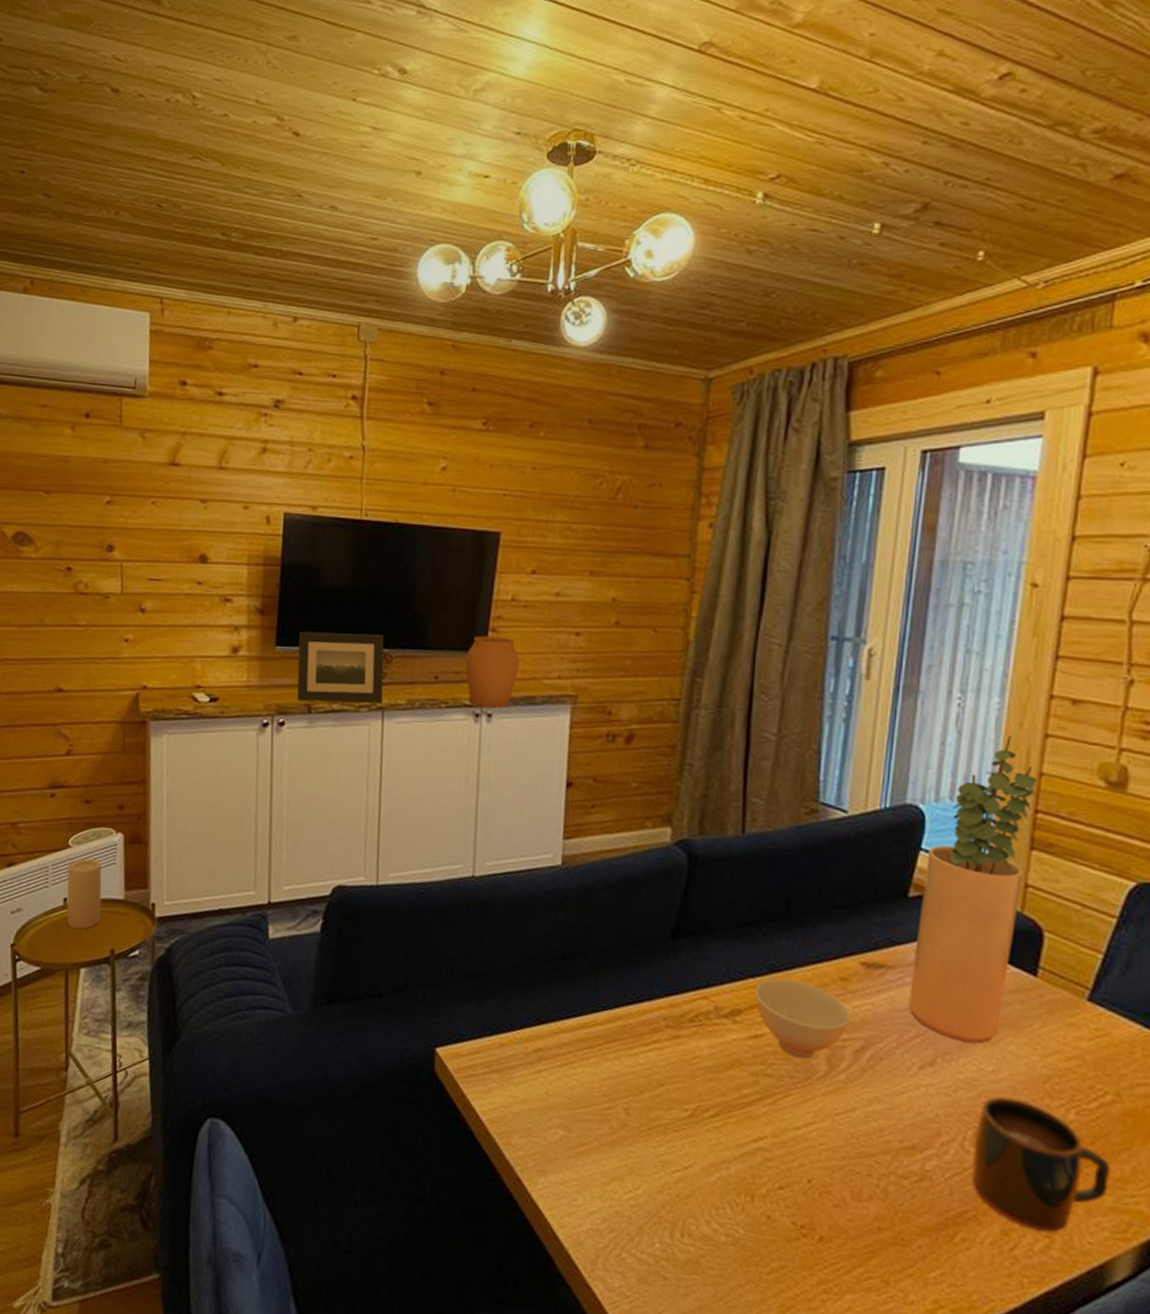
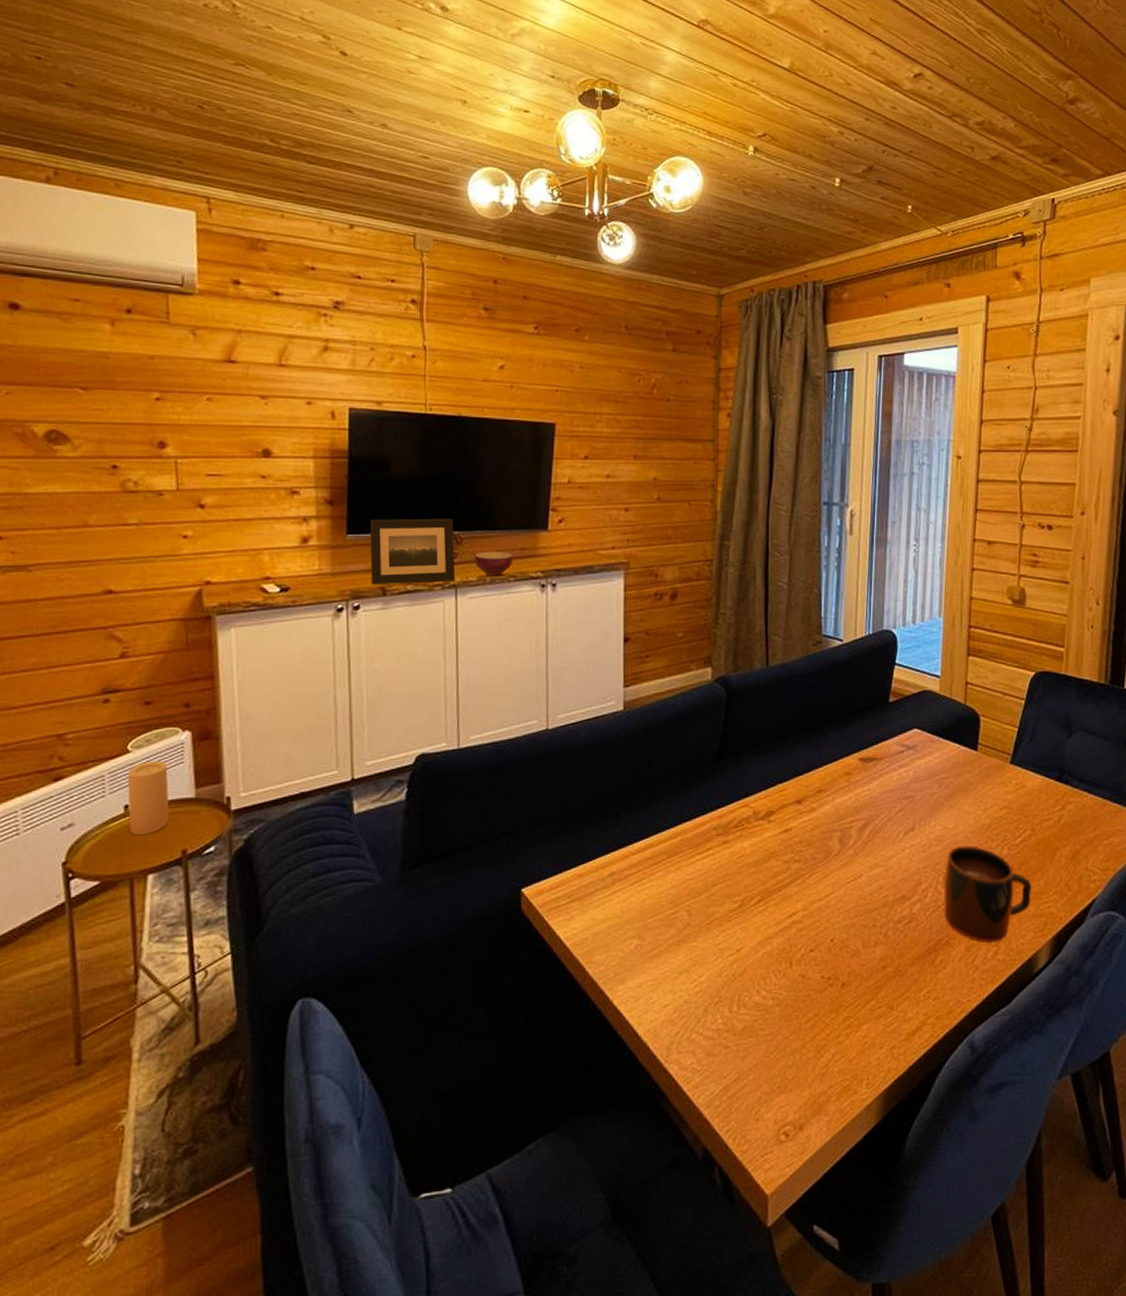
bowl: none [404,673,446,702] -> present [475,551,513,577]
vase: present [466,636,520,708] -> none [531,515,578,578]
bowl: present [754,978,851,1059] -> none [783,780,854,843]
vase: present [908,734,1038,1044] -> none [894,570,969,809]

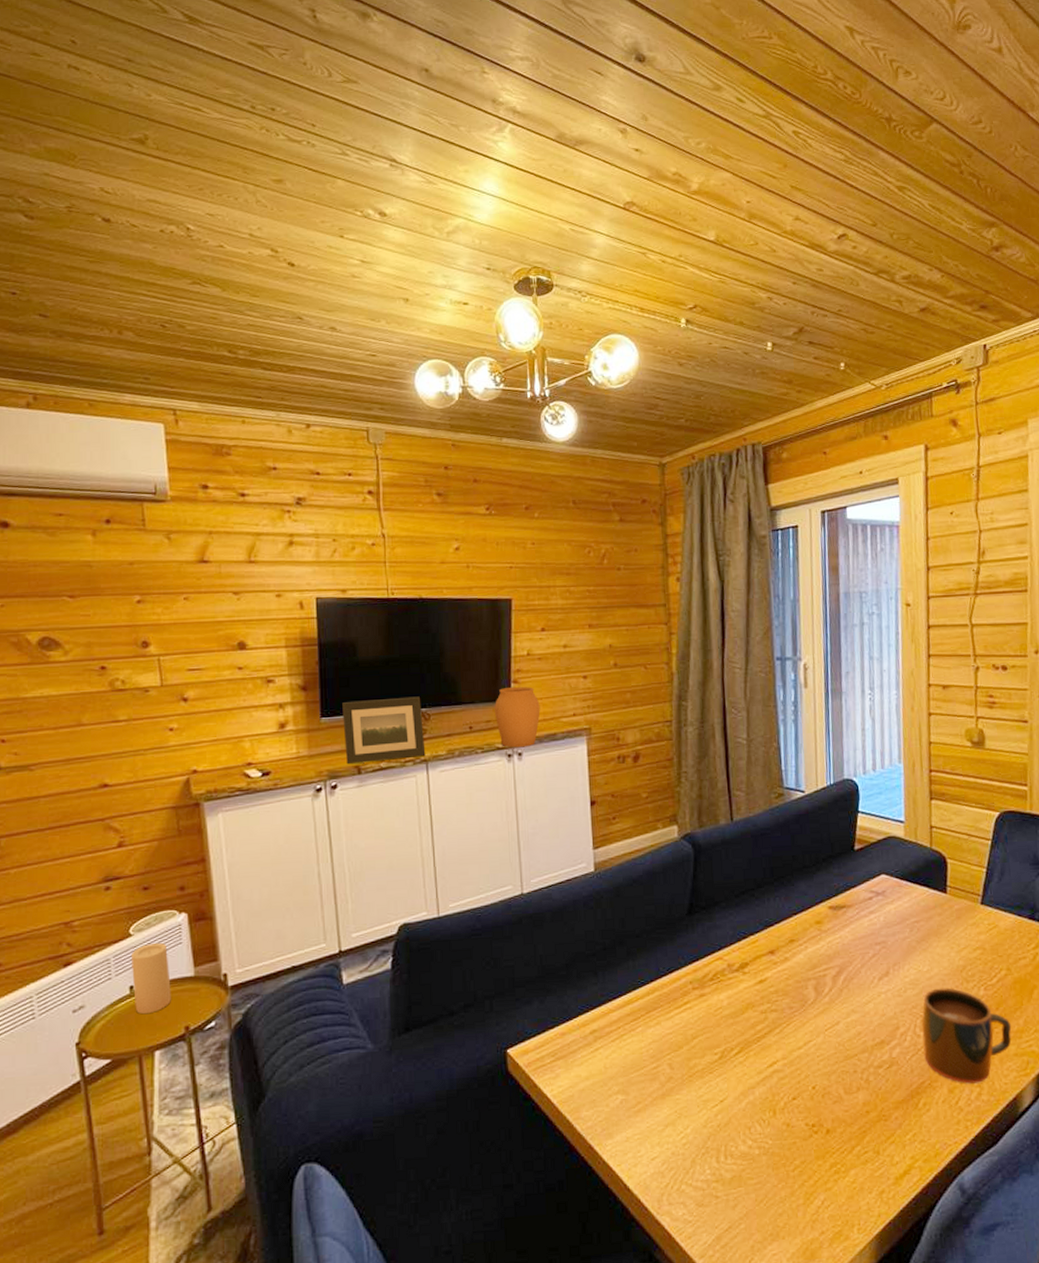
bowl: present [475,551,513,577] -> none [443,725,480,750]
vase: none [531,515,578,578] -> present [495,687,540,748]

